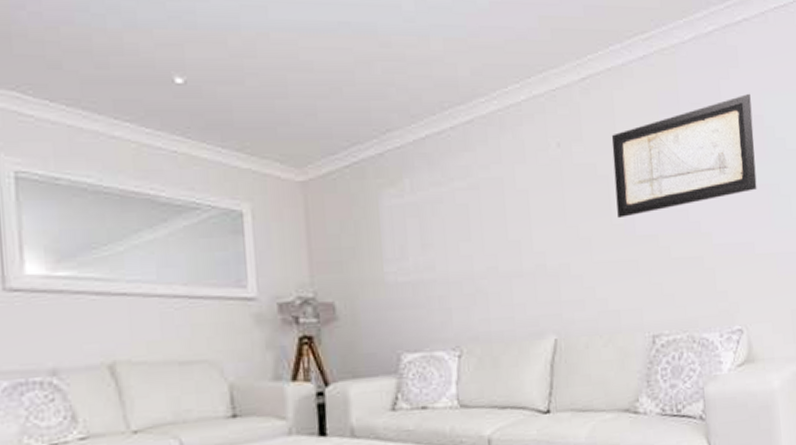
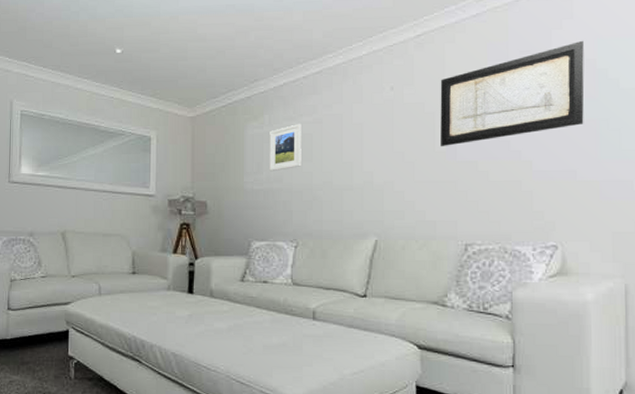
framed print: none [413,191,458,257] -> present [269,124,302,172]

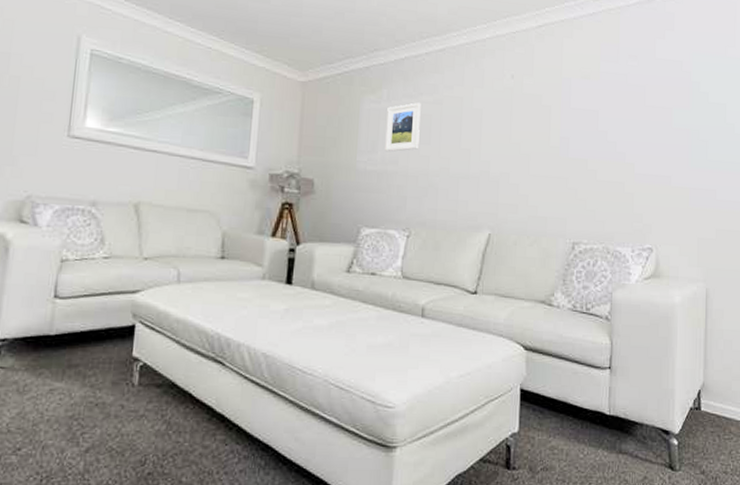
wall art: present [440,40,584,147] -> none [555,52,682,142]

